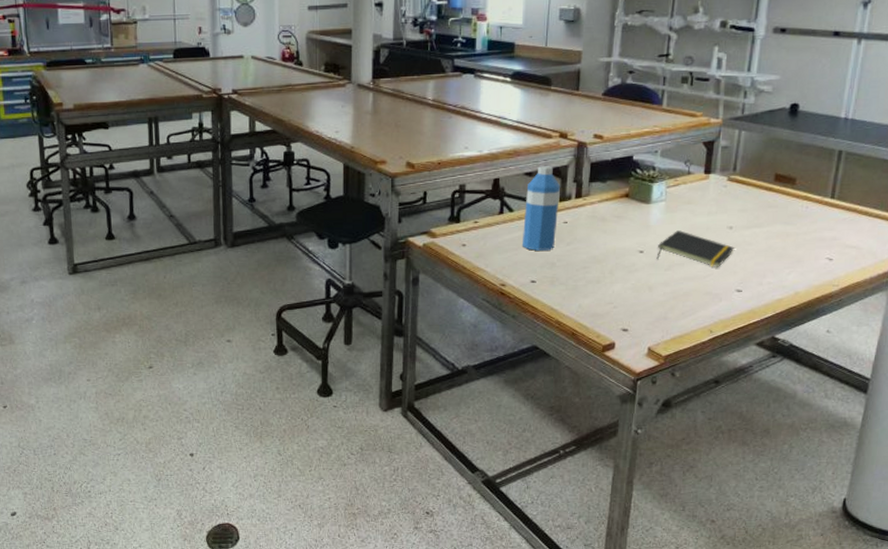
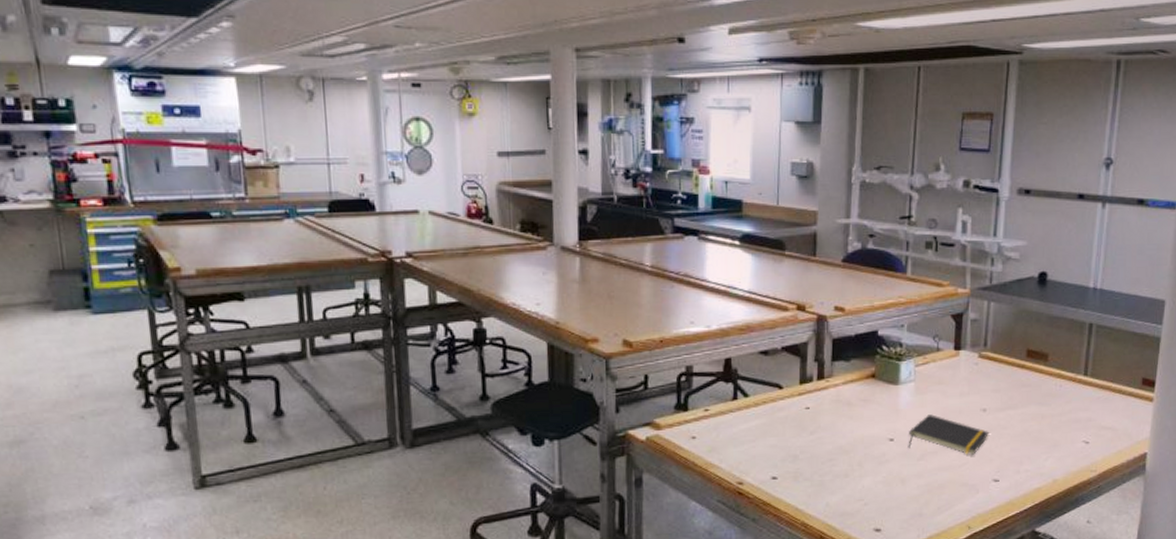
water bottle: present [521,166,560,251] -> none [759,343,800,442]

